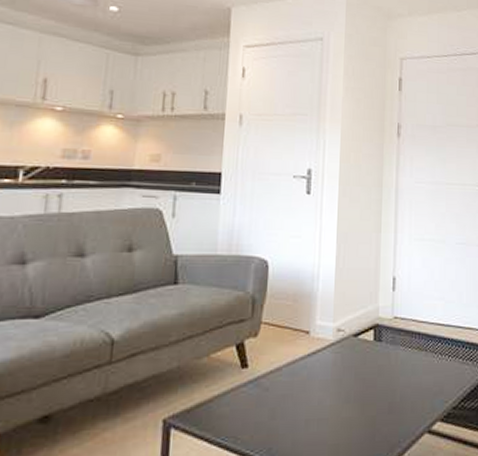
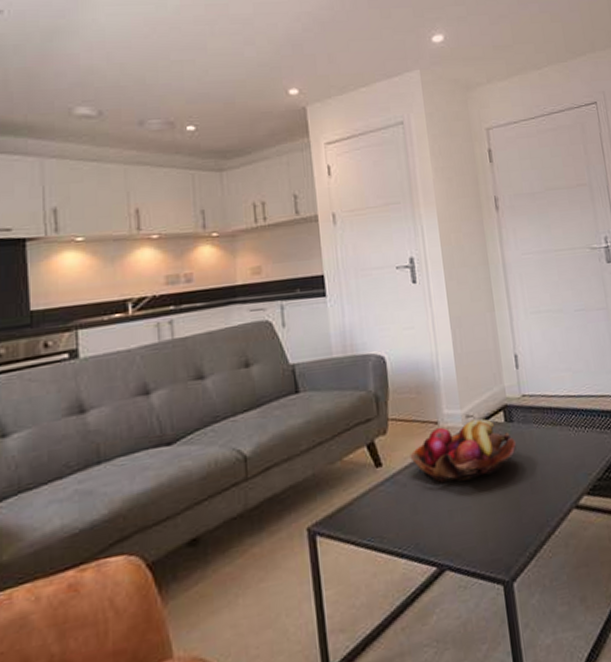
fruit basket: none [277,334,382,392] -> present [410,418,517,483]

